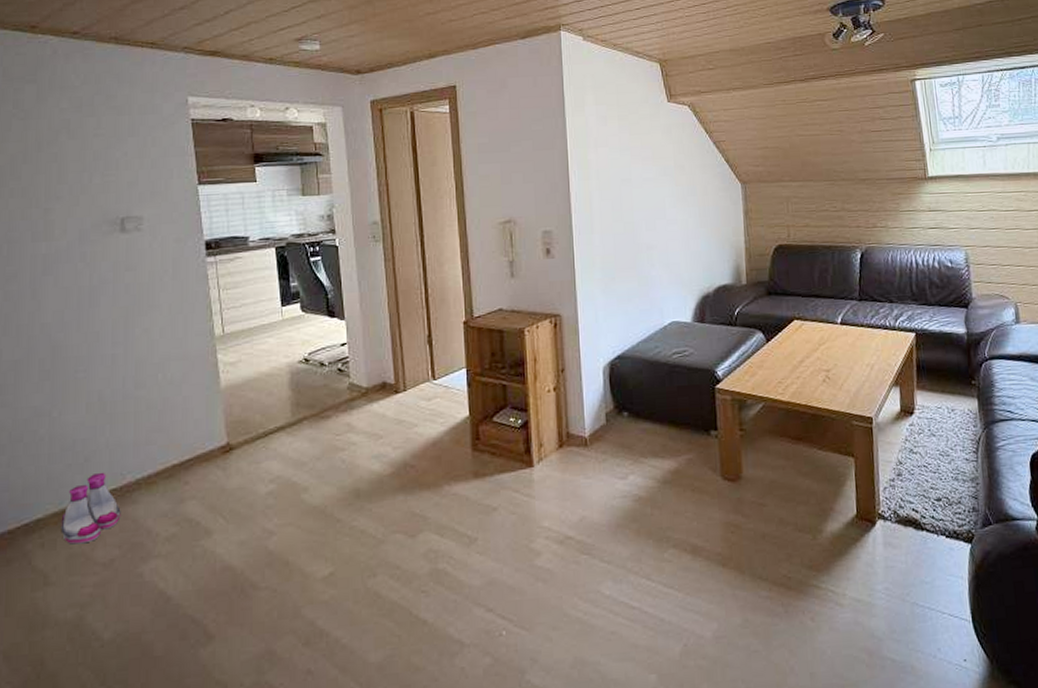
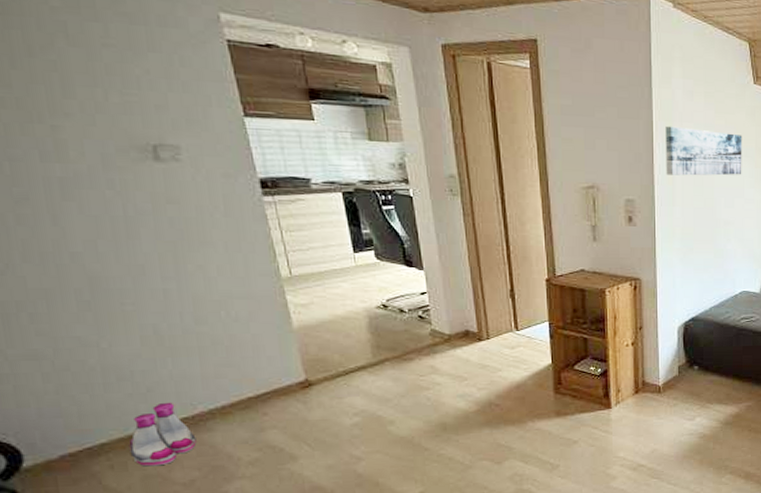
wall art: none [580,152,662,202] -> present [665,126,743,176]

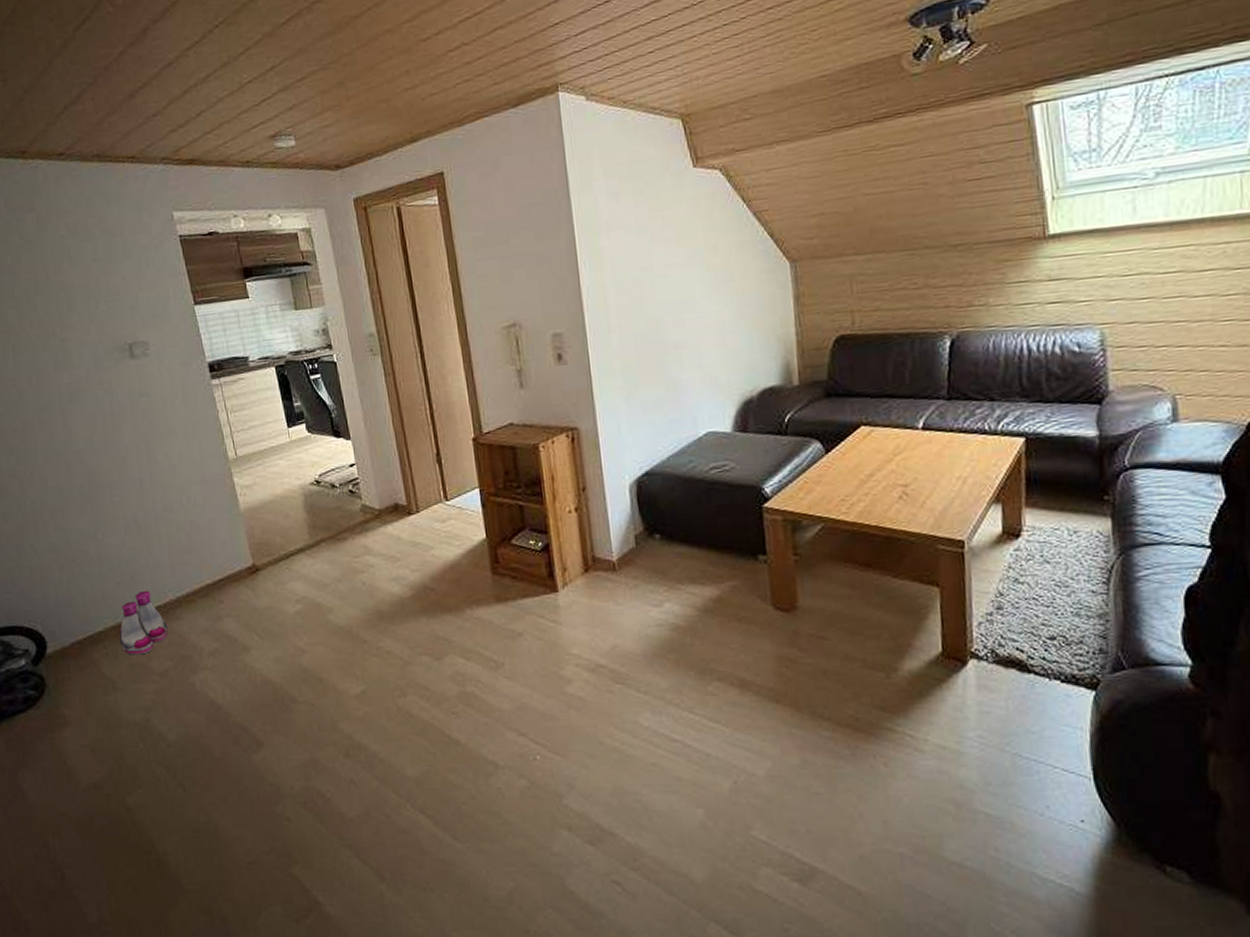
wall art: present [665,126,743,176] -> none [590,233,691,298]

